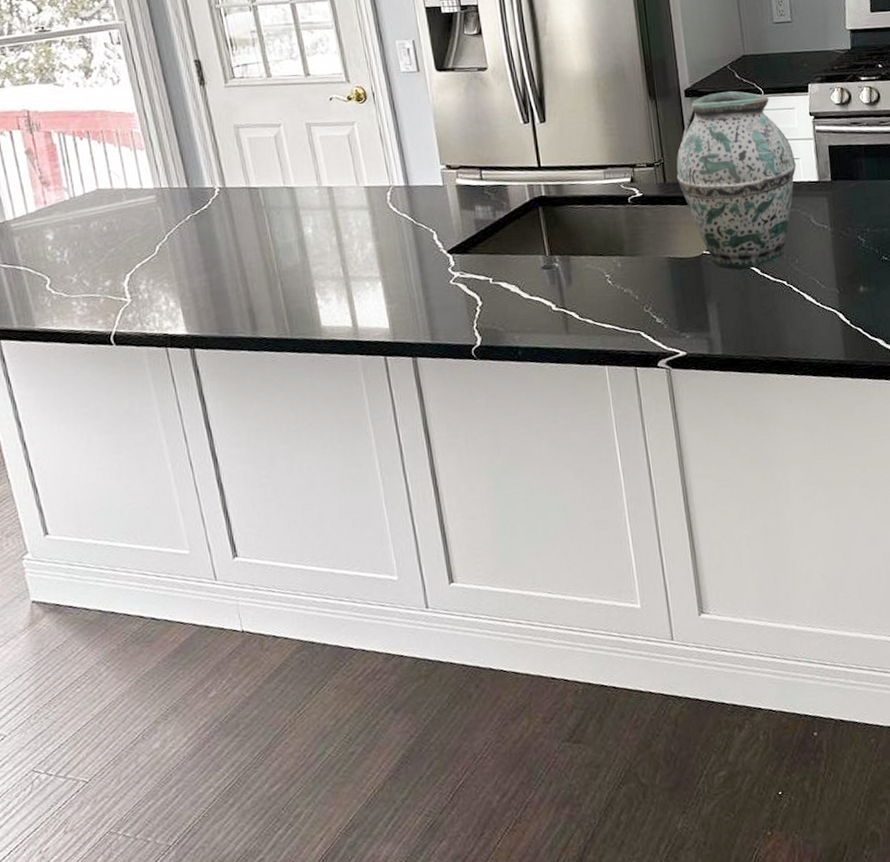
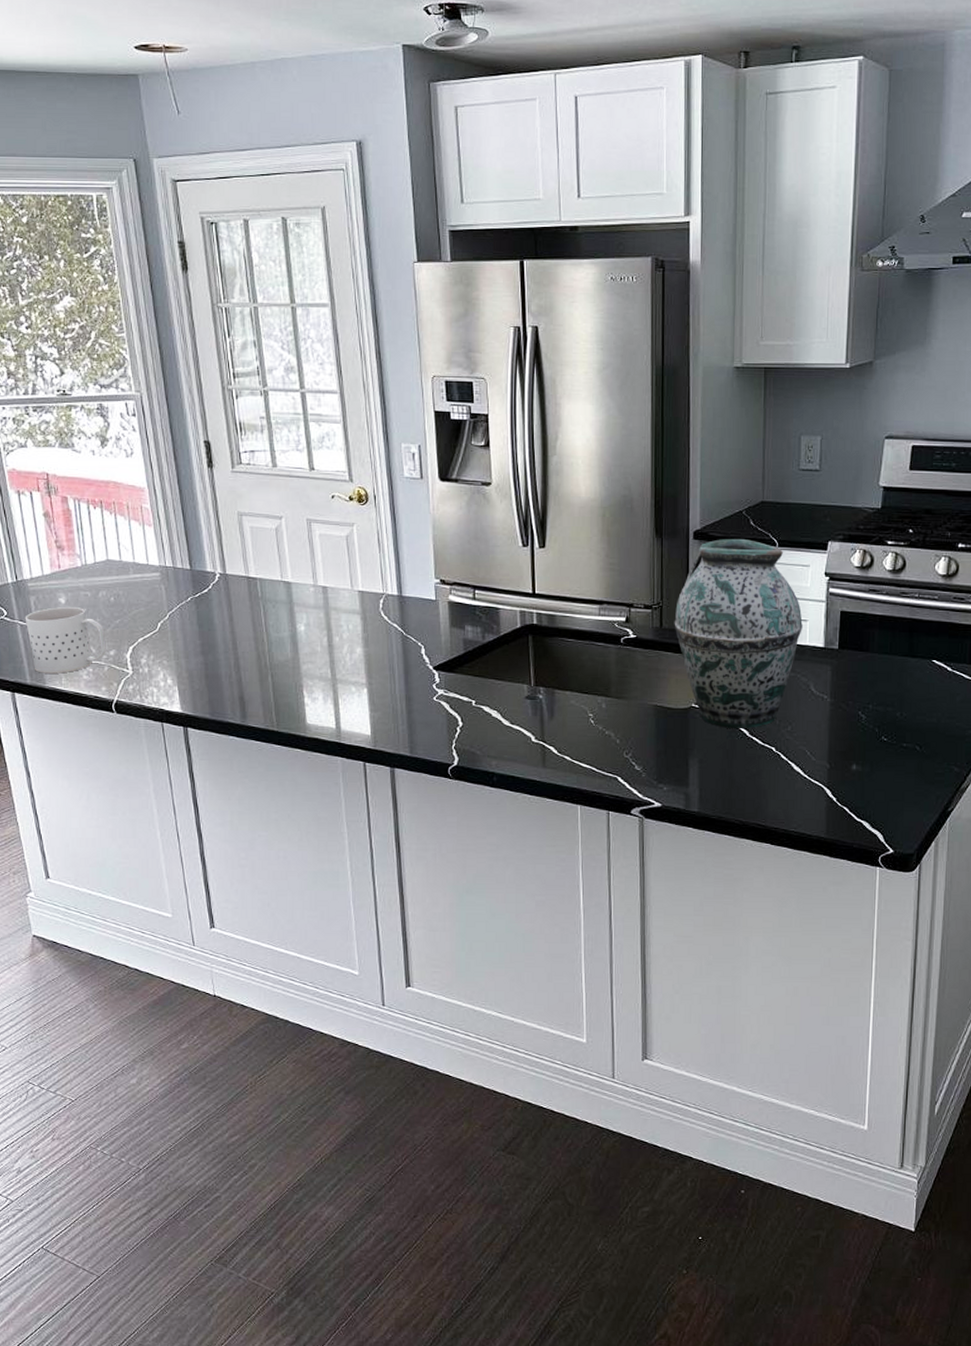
mug: none [9,241,102,316] -> present [25,606,107,674]

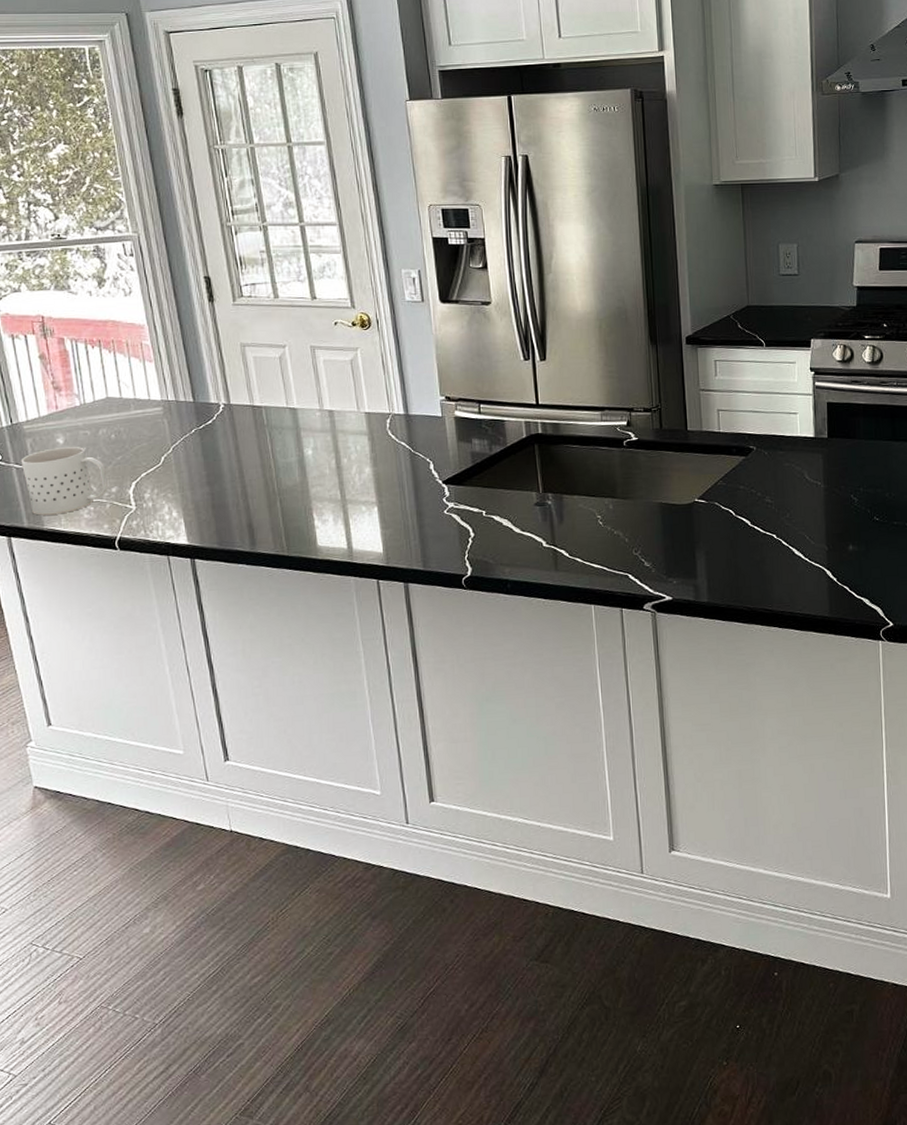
vase: present [674,538,803,729] -> none [673,341,793,520]

